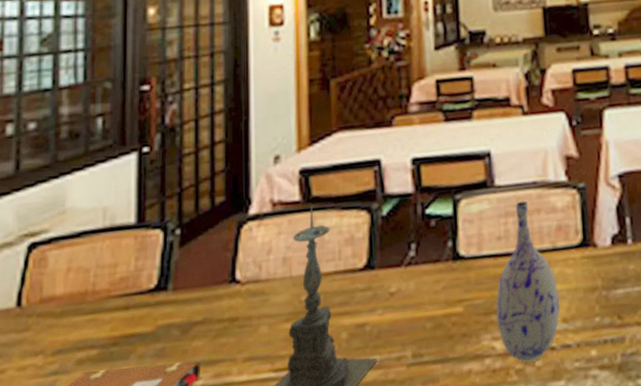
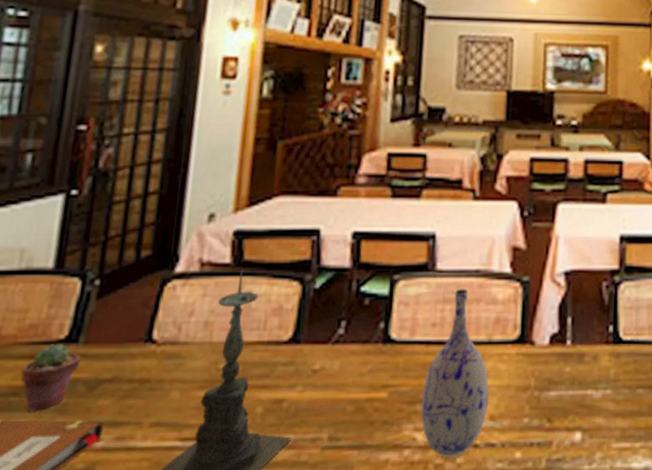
potted succulent: none [118,292,172,360] -> present [20,343,81,413]

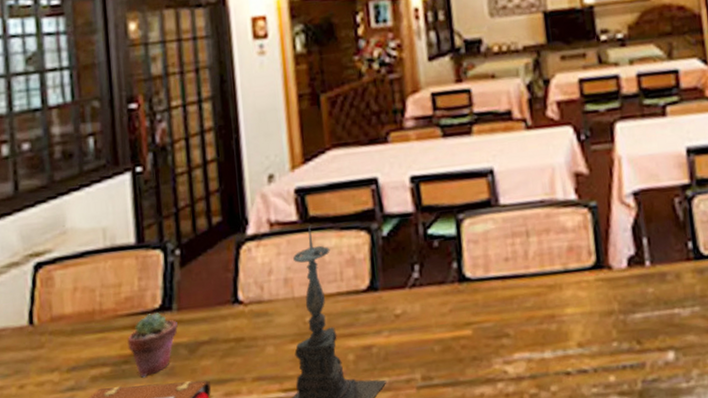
vase: present [420,287,489,458] -> none [506,219,574,387]

